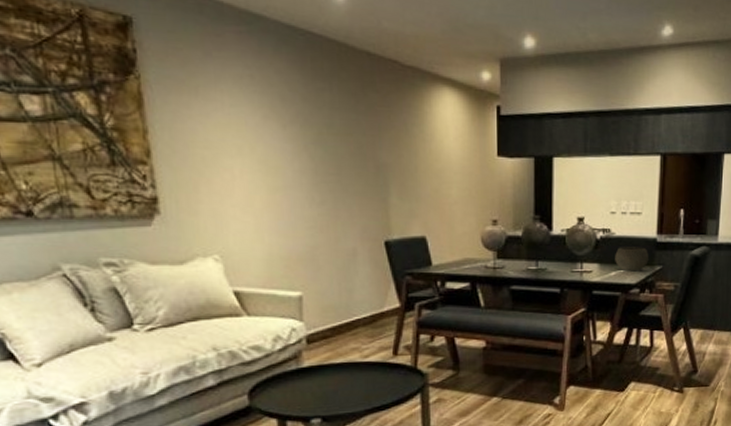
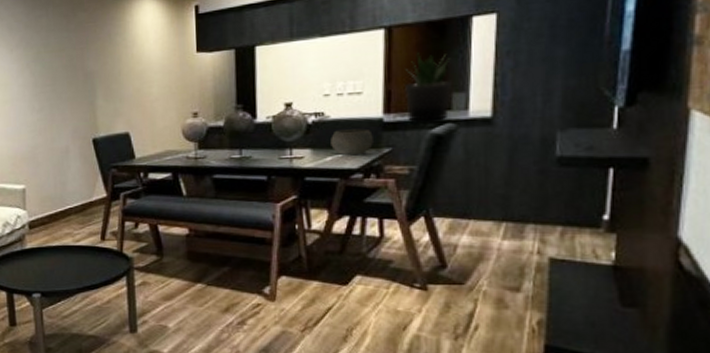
planter: none [673,181,708,244] -> present [403,53,452,122]

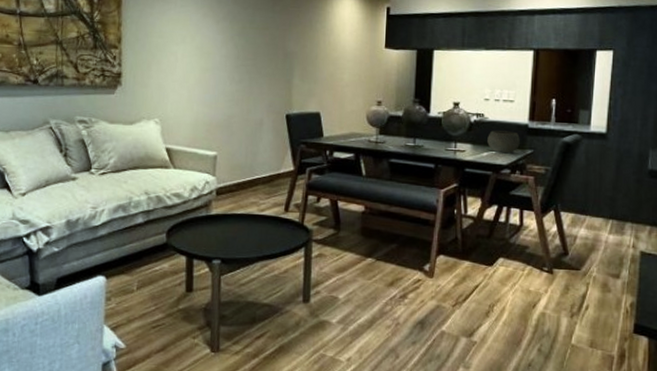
planter: present [403,53,452,122] -> none [545,74,580,132]

